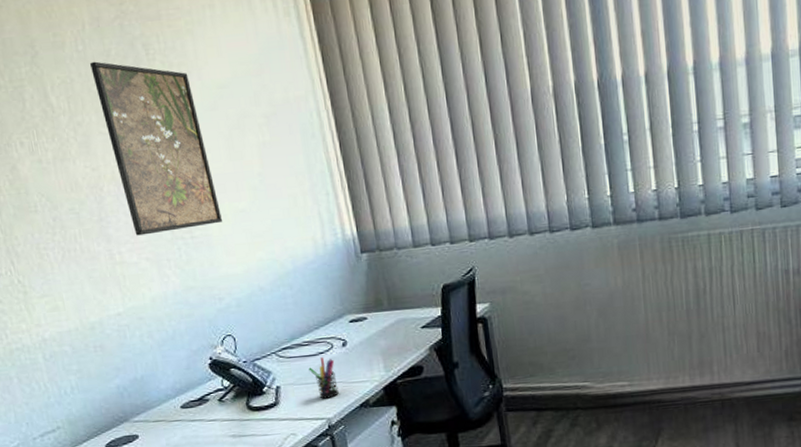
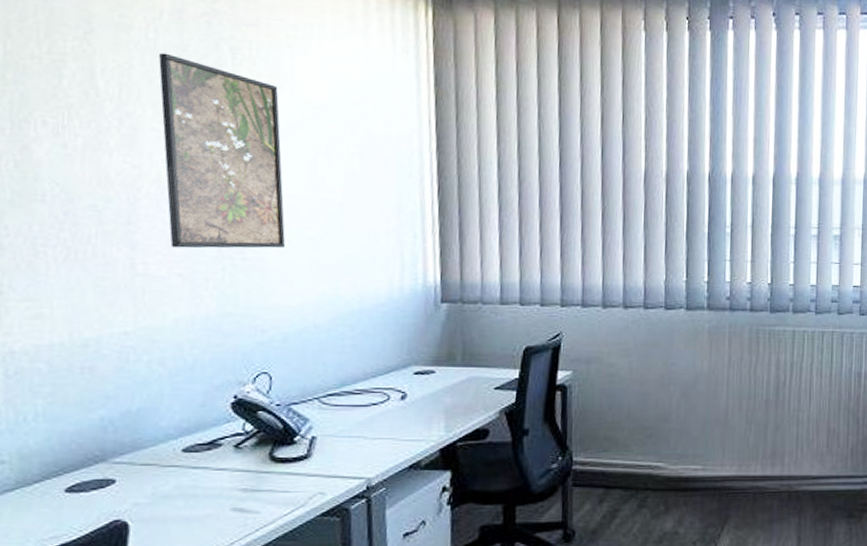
pen holder: present [308,357,339,399] -> none [355,409,389,456]

